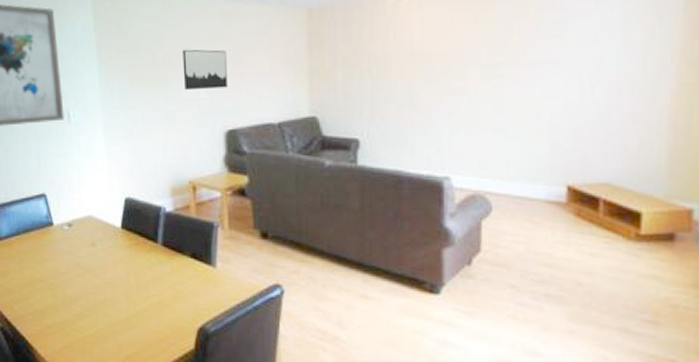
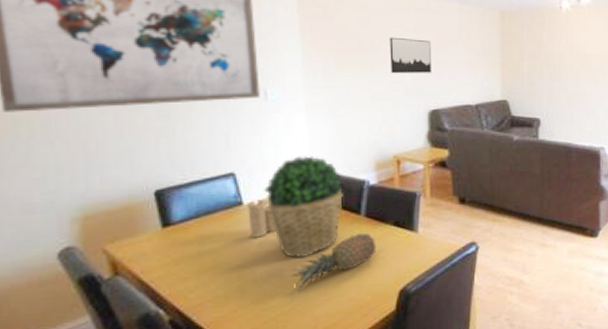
candle: none [57,218,81,258] -> present [248,197,275,238]
potted plant: none [70,179,140,283] -> present [264,156,343,258]
fruit: none [95,263,174,316] -> present [291,233,377,292]

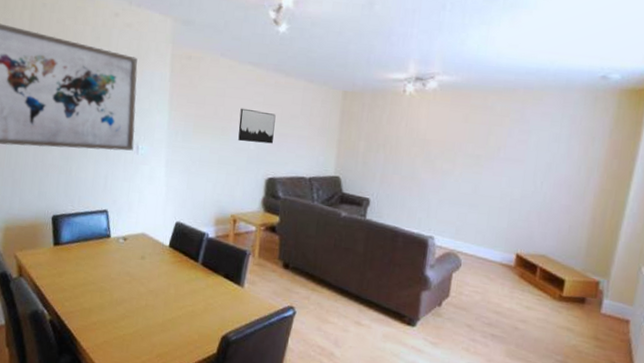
candle: present [248,197,275,238] -> none [112,232,131,267]
potted plant: present [264,156,343,258] -> none [127,203,186,291]
fruit: present [291,233,377,292] -> none [138,279,208,319]

